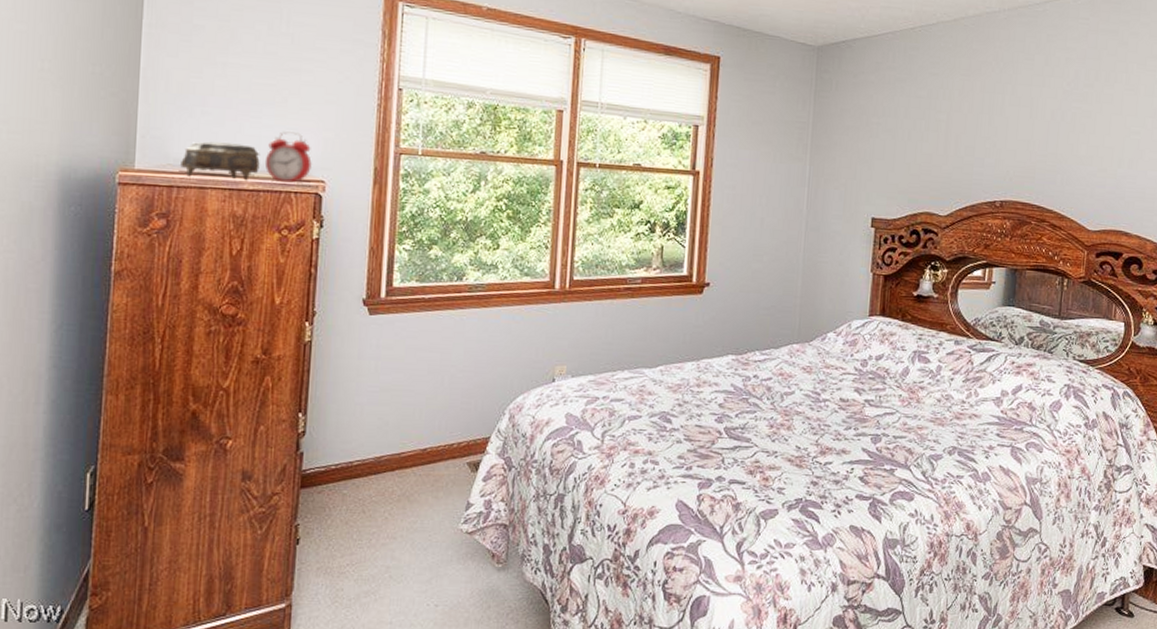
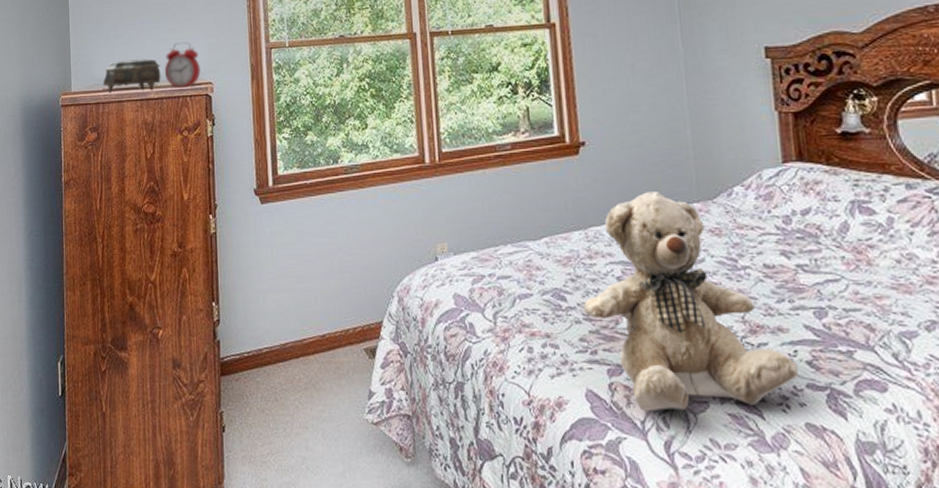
teddy bear: none [686,331,852,518] -> present [584,192,798,412]

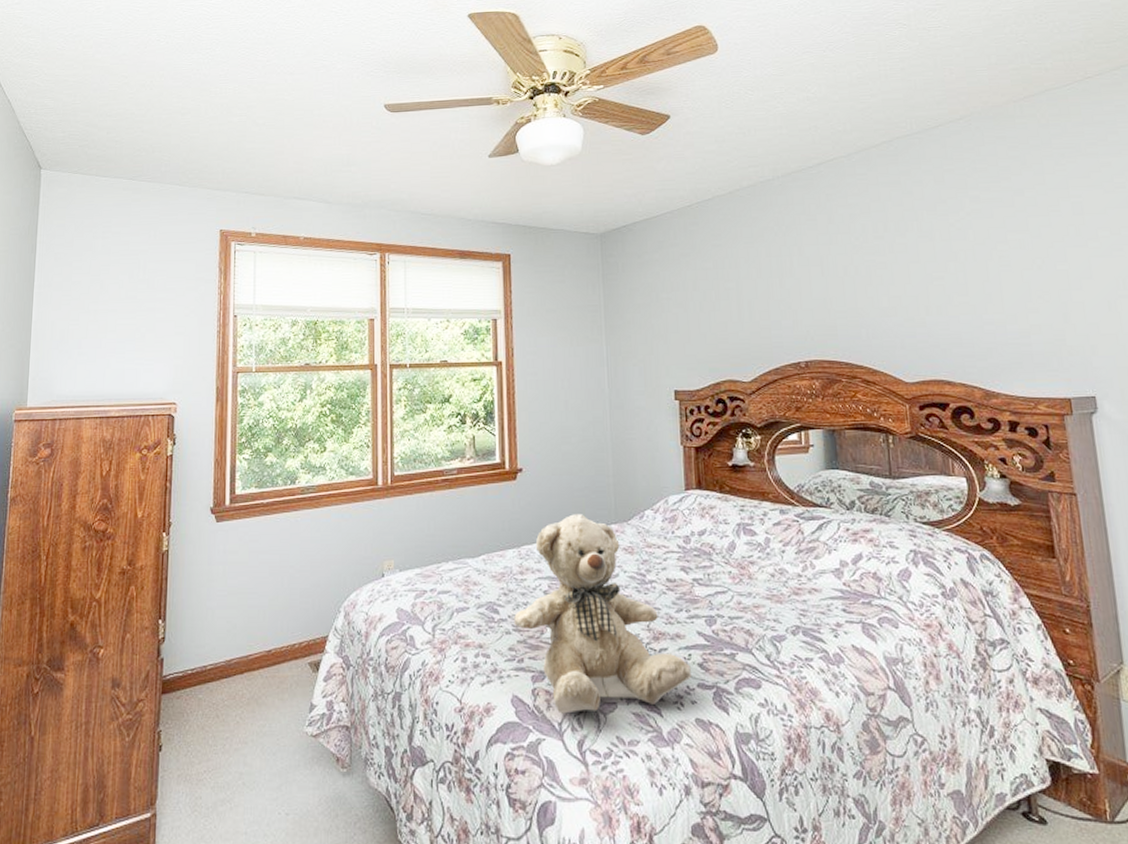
jewelry box: present [103,59,161,93] -> none [62,377,124,410]
alarm clock: present [164,41,201,90] -> none [127,362,165,408]

